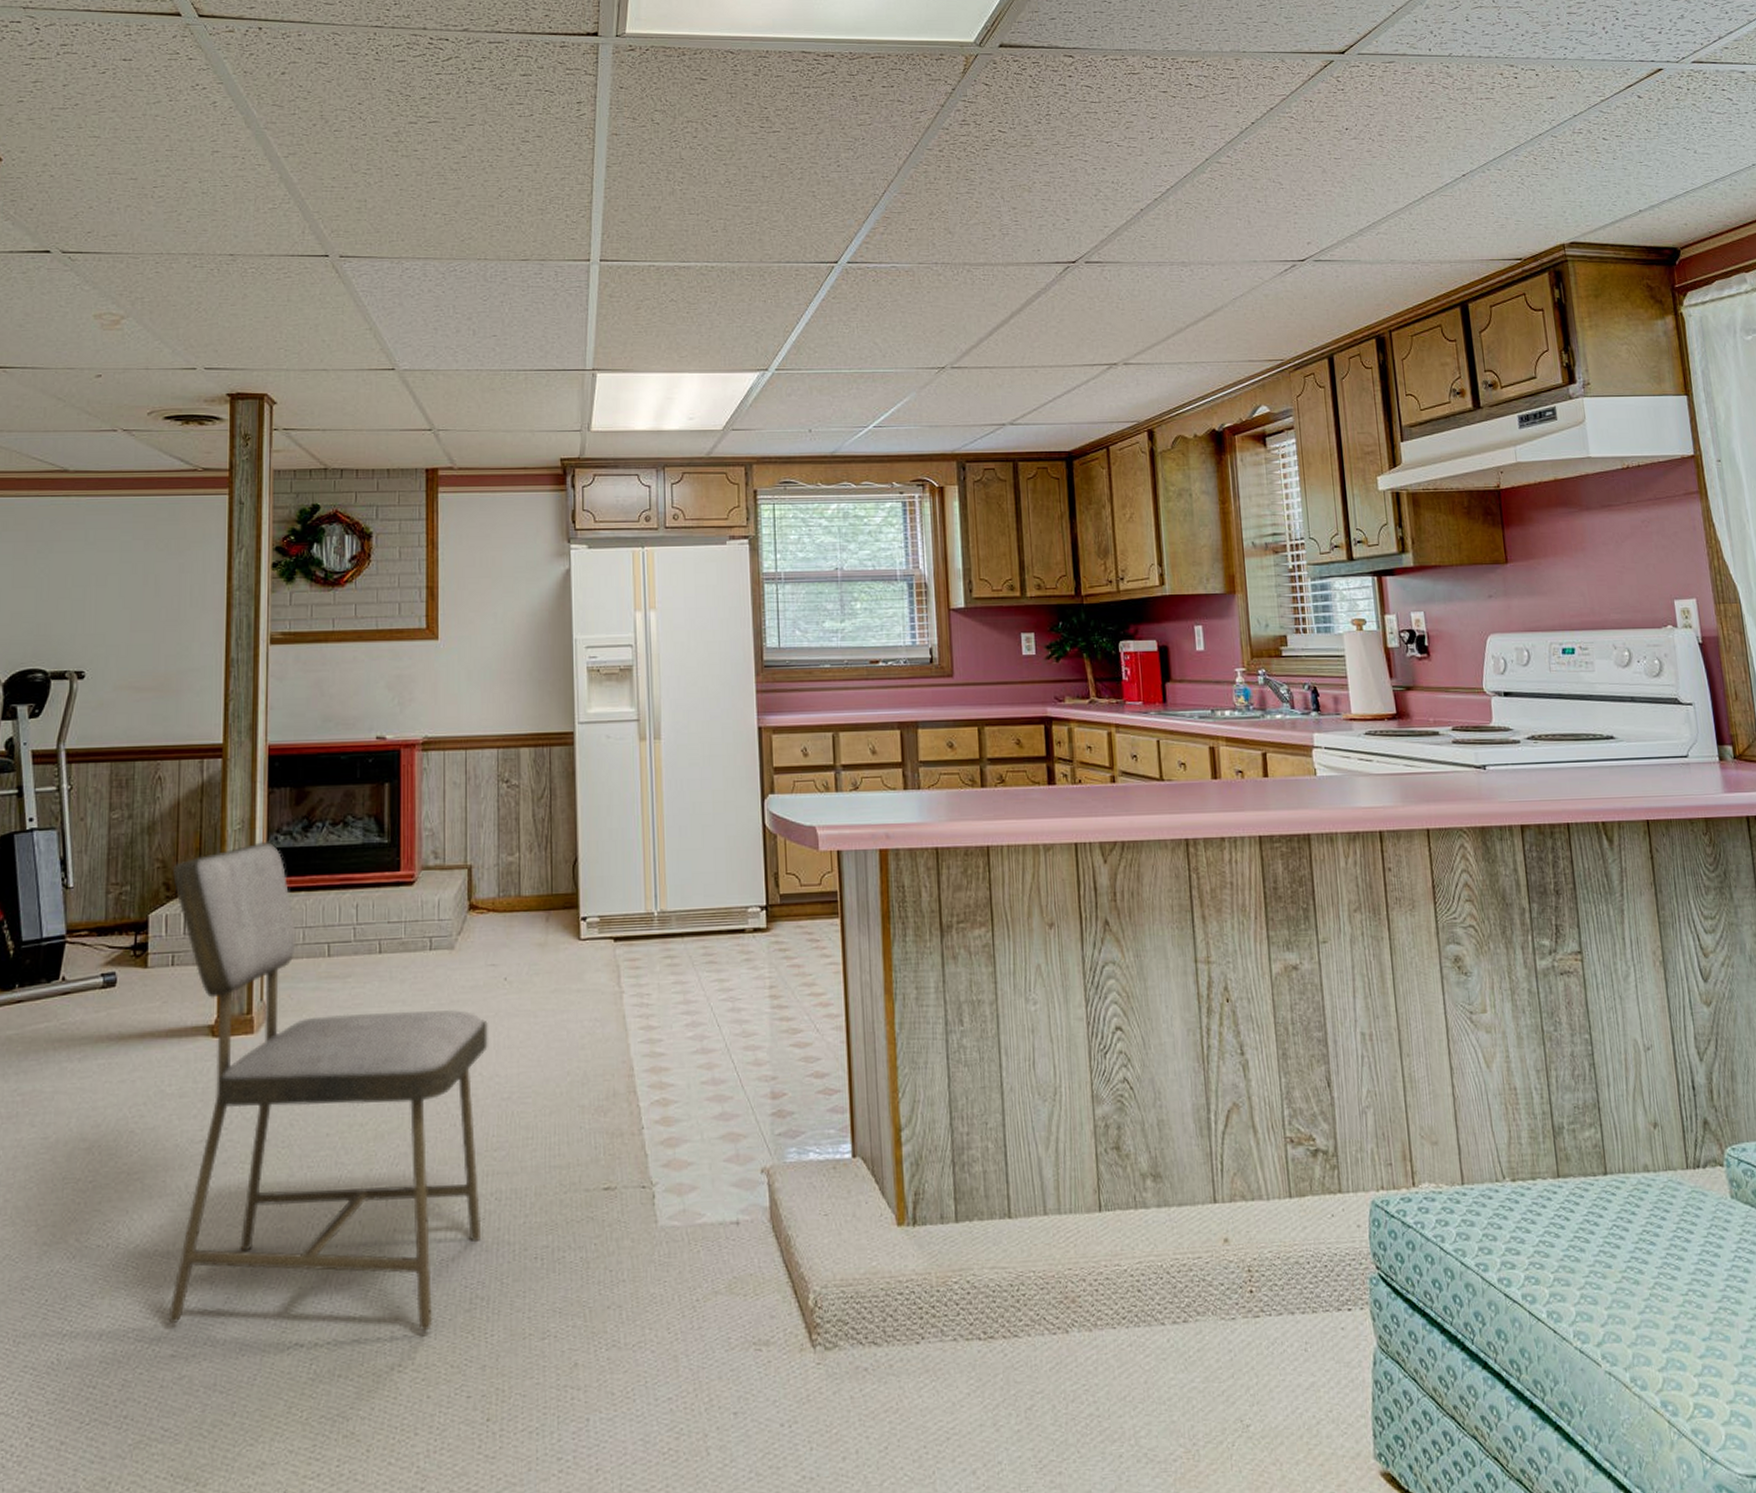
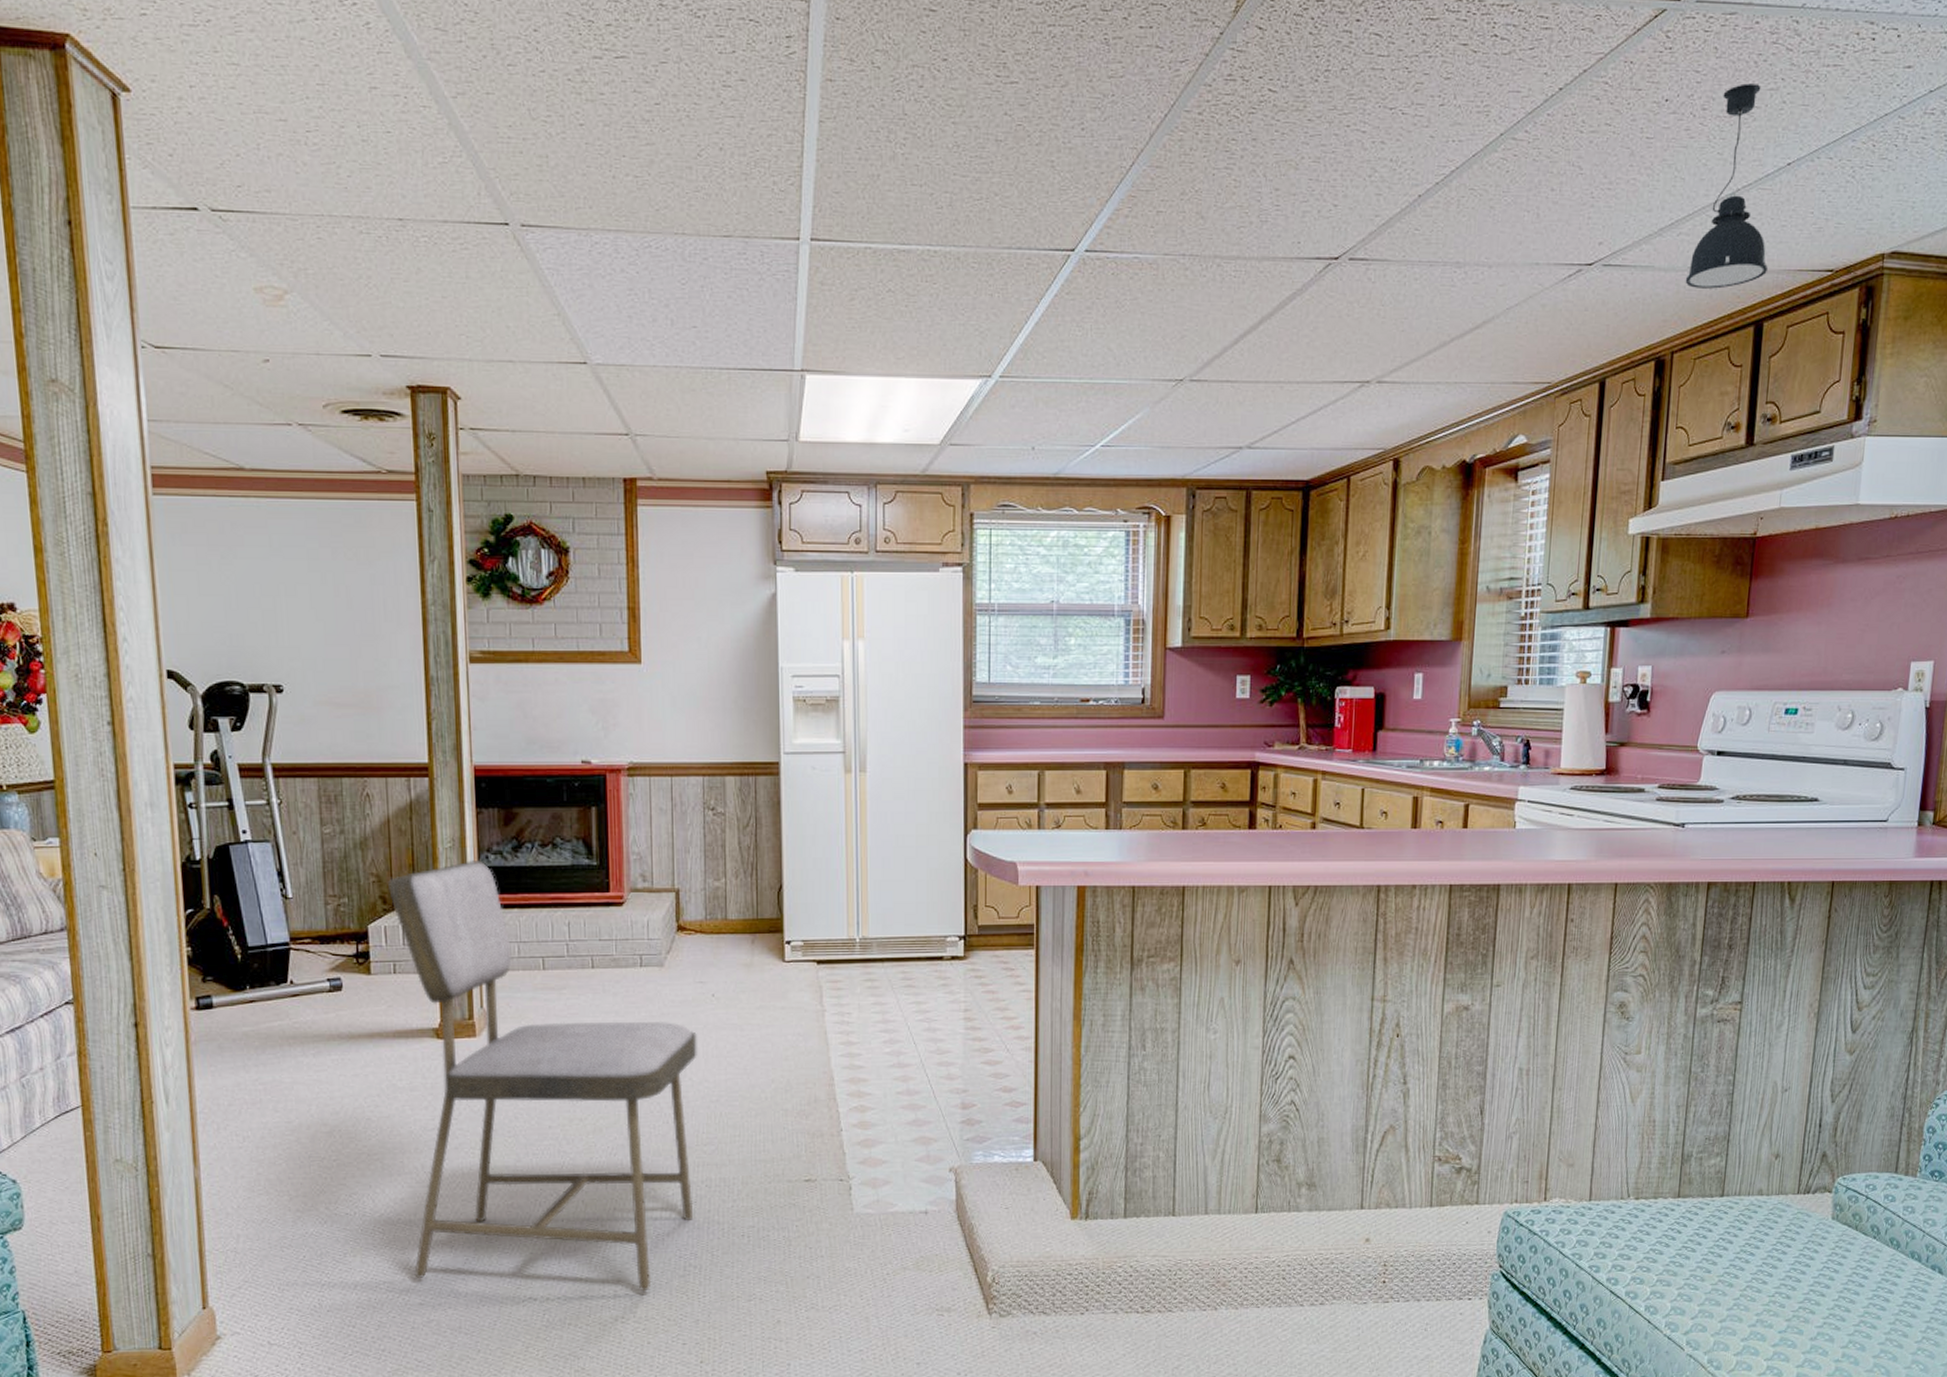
pendant light: none [1390,114,1463,277] -> present [1685,83,1769,289]

